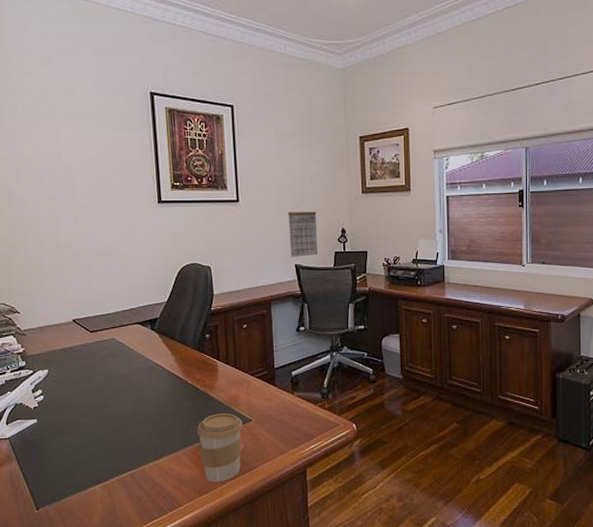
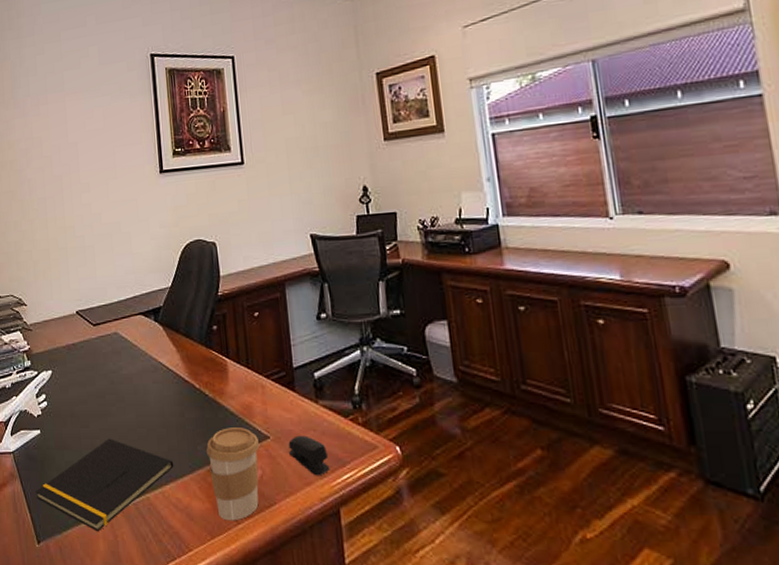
notepad: none [33,424,167,497] -> present [35,438,174,532]
stapler: none [267,418,300,446] -> present [288,435,330,475]
calendar: present [287,206,319,257] -> none [298,163,337,226]

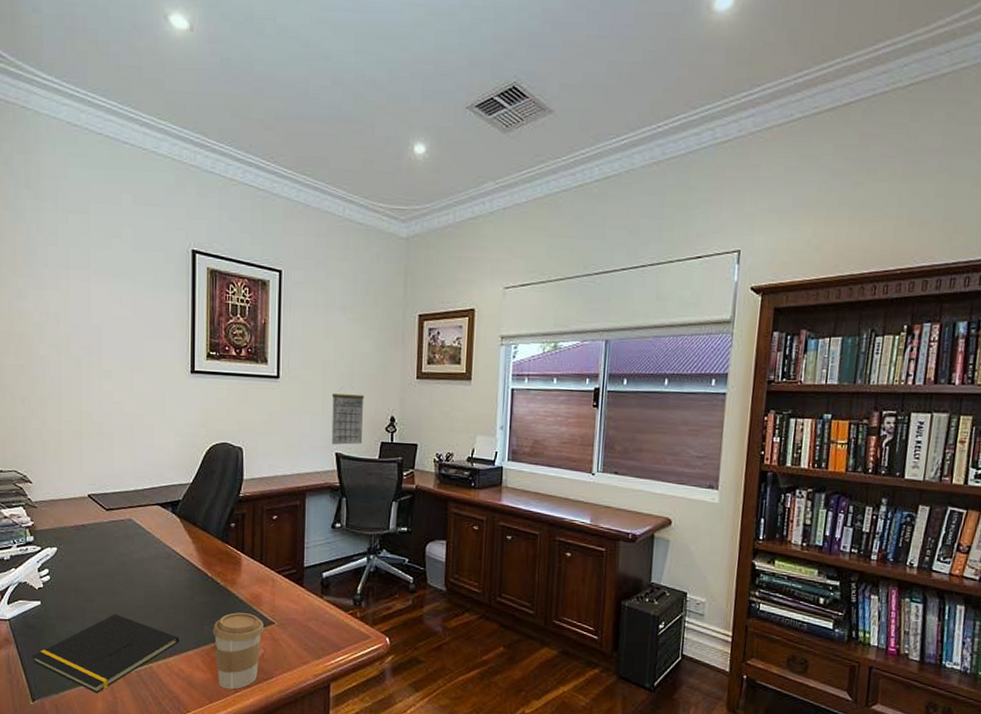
stapler: present [288,435,330,475] -> none [291,623,326,656]
calendar: none [298,163,337,226] -> present [331,387,365,445]

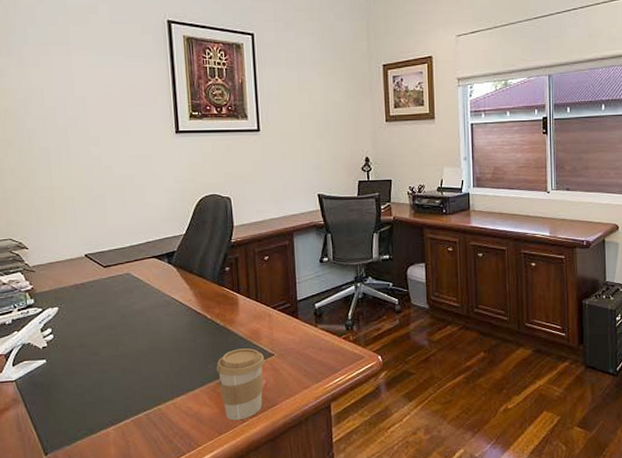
notepad: present [32,613,179,694] -> none [41,363,185,440]
calendar: present [331,387,365,445] -> none [309,135,342,187]

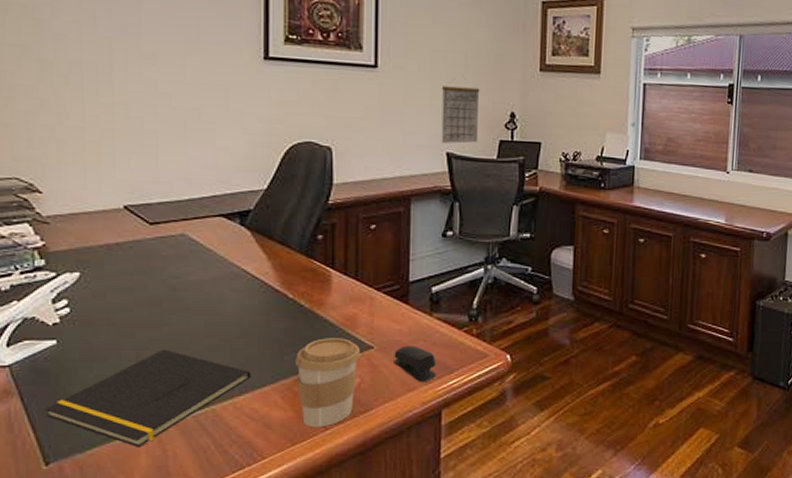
notepad: none [41,363,185,440] -> present [45,349,251,448]
stapler: none [290,352,324,381] -> present [394,345,437,381]
calendar: none [309,135,342,187] -> present [441,79,480,144]

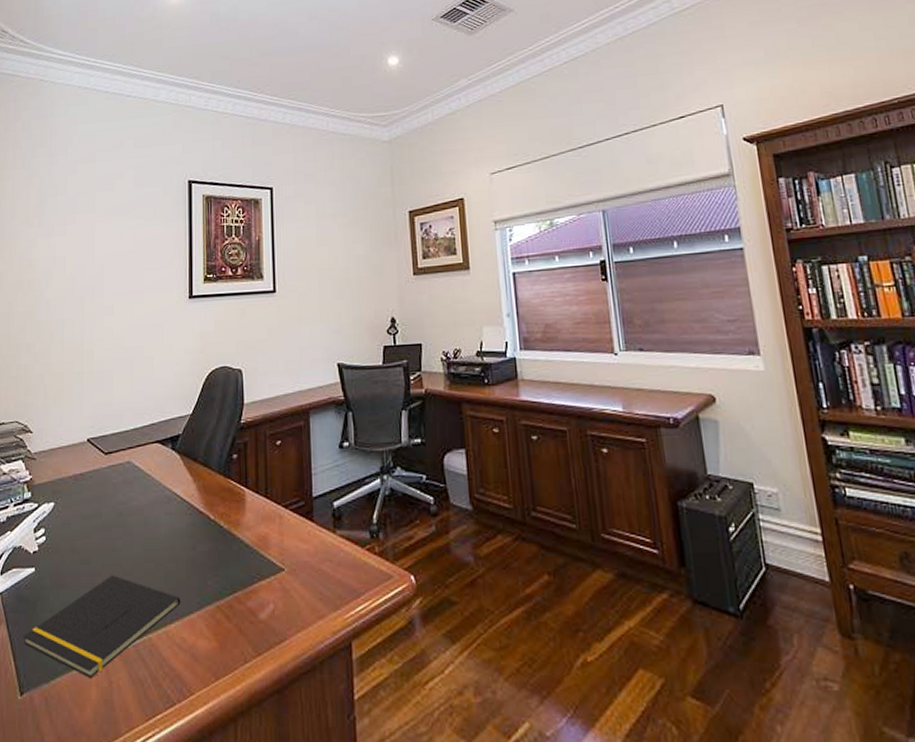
coffee cup: present [294,338,360,428] -> none [216,560,273,660]
stapler: present [394,345,437,381] -> none [303,567,344,607]
calendar: present [441,79,480,144] -> none [329,293,365,355]

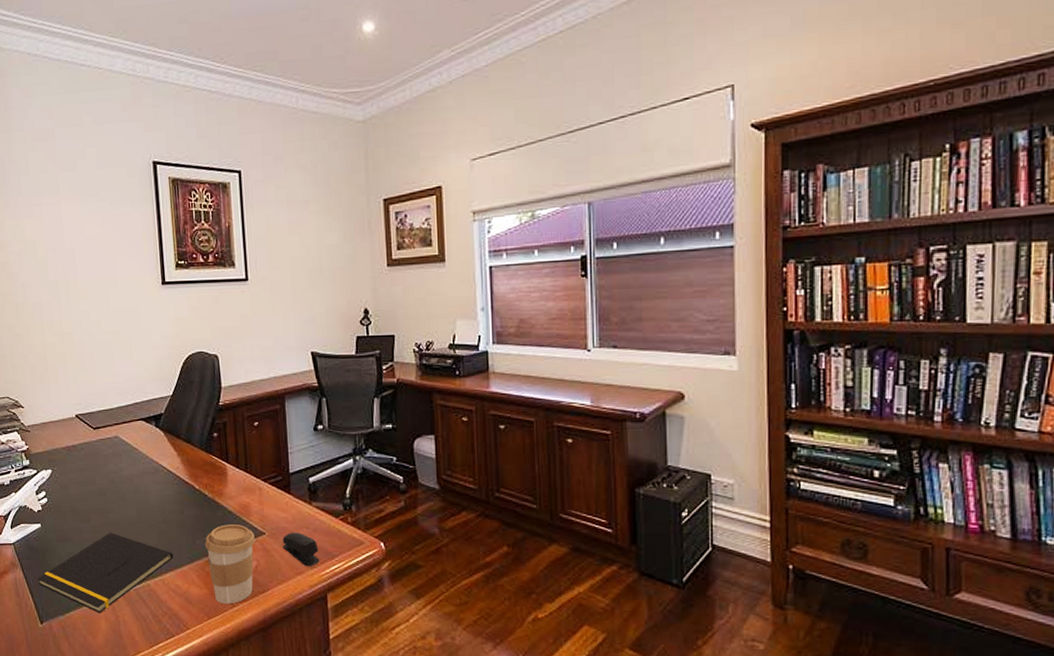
coffee cup: none [216,560,273,660] -> present [204,524,255,604]
stapler: none [303,567,344,607] -> present [282,532,320,566]

